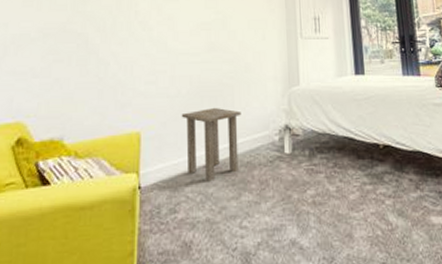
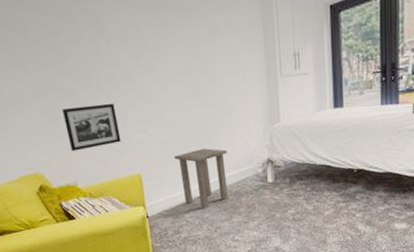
picture frame: none [66,50,126,100] -> present [62,103,121,152]

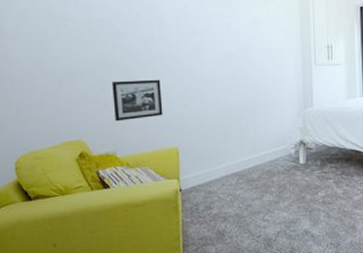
side table: present [173,148,229,209] -> none [211,126,263,186]

